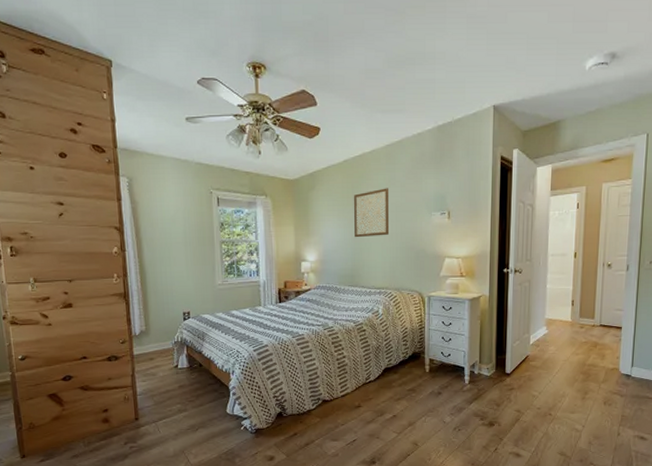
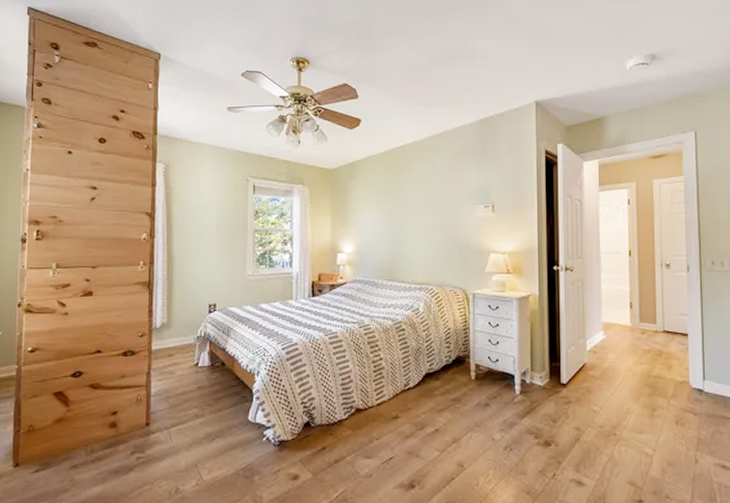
wall art: present [354,188,390,238] -> none [394,179,431,230]

